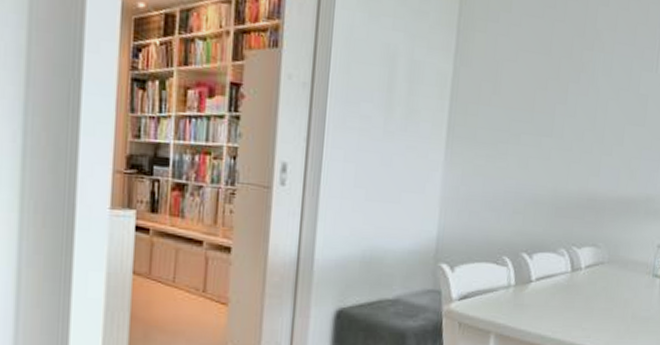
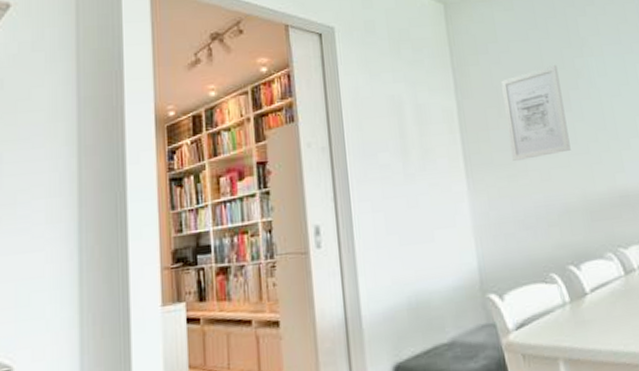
wall art: none [495,51,565,145] -> present [501,65,571,161]

